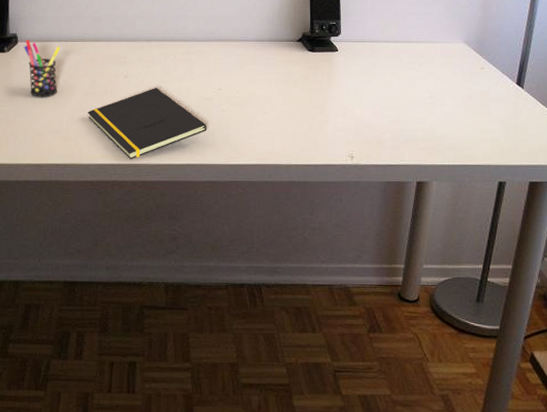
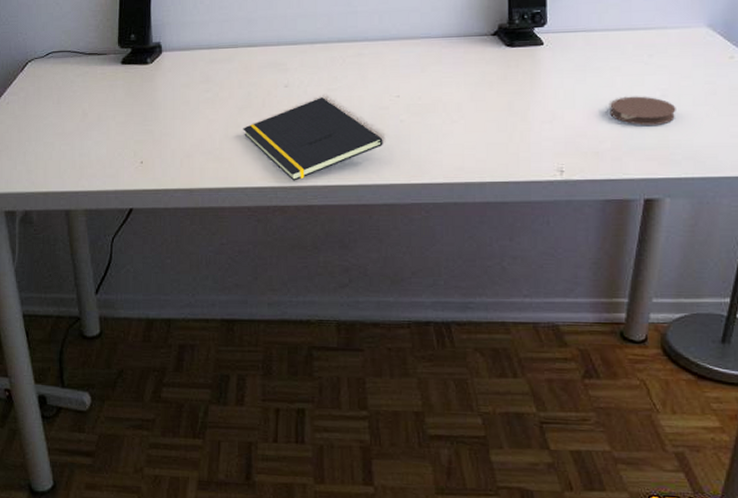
pen holder: present [24,40,60,97] -> none [169,48,210,114]
coaster: none [390,97,441,121] -> present [610,96,676,125]

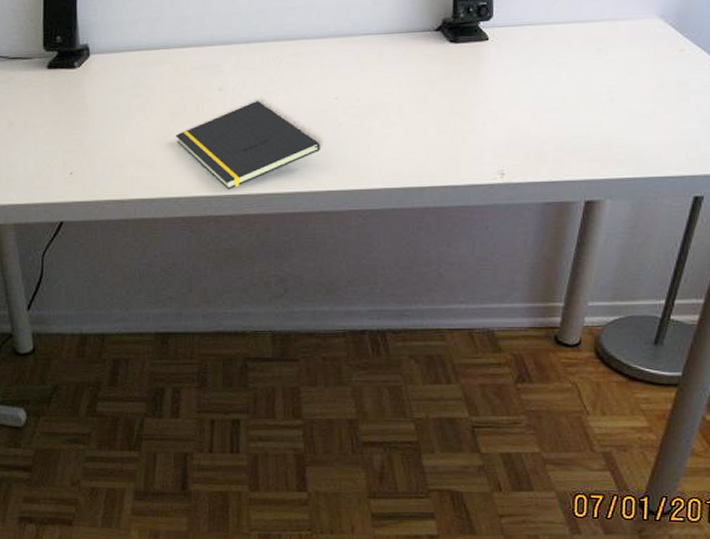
coaster: present [610,96,676,125] -> none [554,93,622,124]

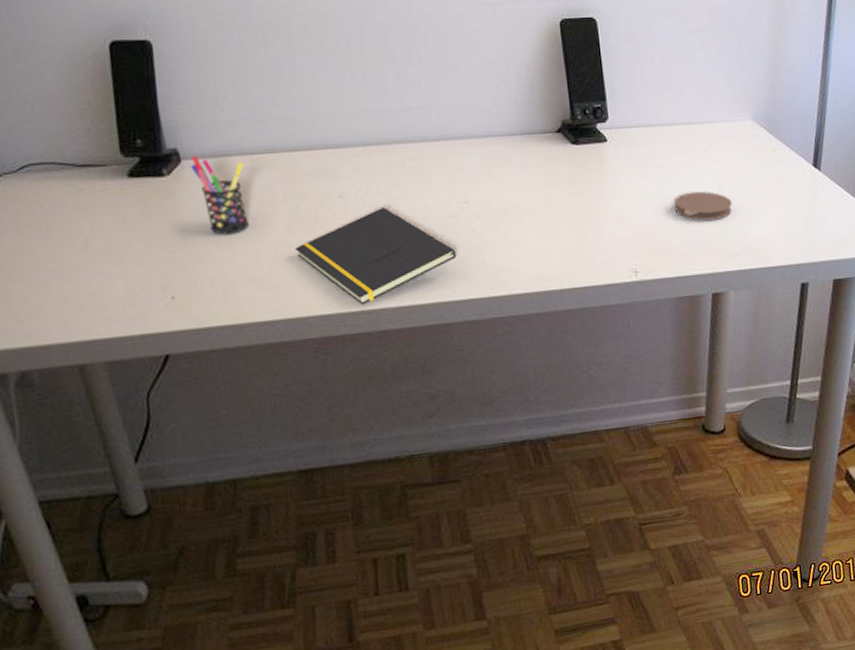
pen holder: none [97,51,141,121] -> present [190,156,249,235]
coaster: none [554,93,622,124] -> present [674,191,732,221]

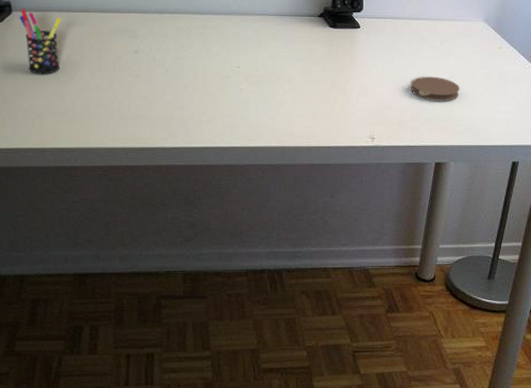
notepad: present [295,207,457,305] -> none [94,65,225,143]

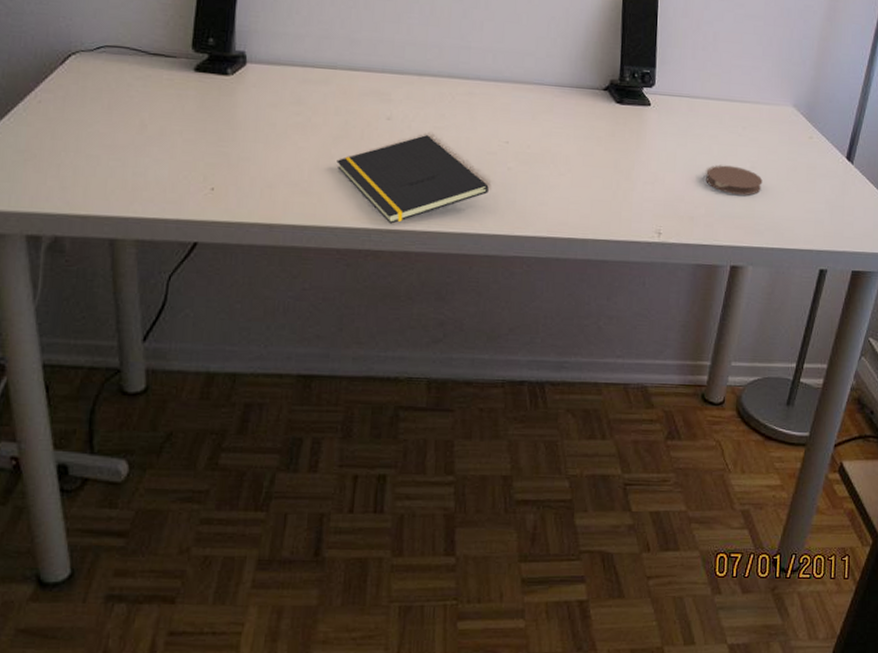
pen holder: present [19,9,62,74] -> none [254,61,304,138]
notepad: none [94,65,225,143] -> present [337,135,489,224]

